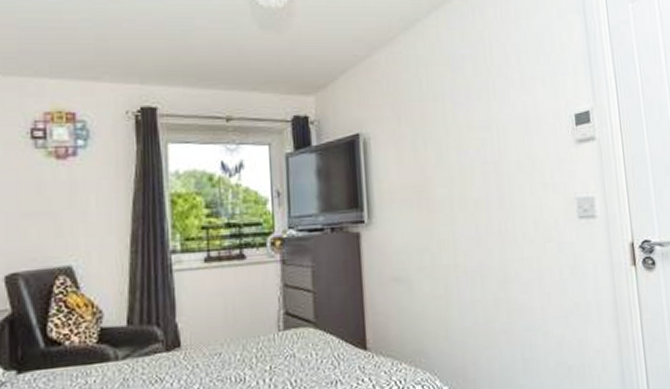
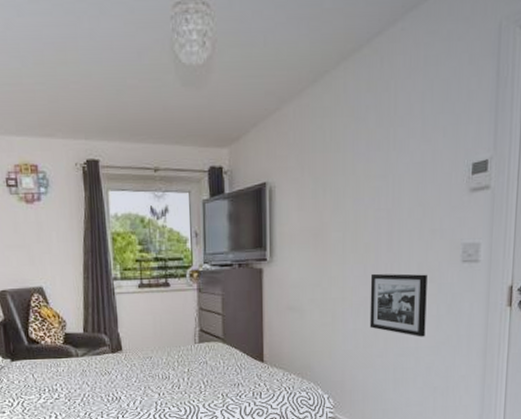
picture frame: none [483,232,551,307] -> present [369,273,427,337]

